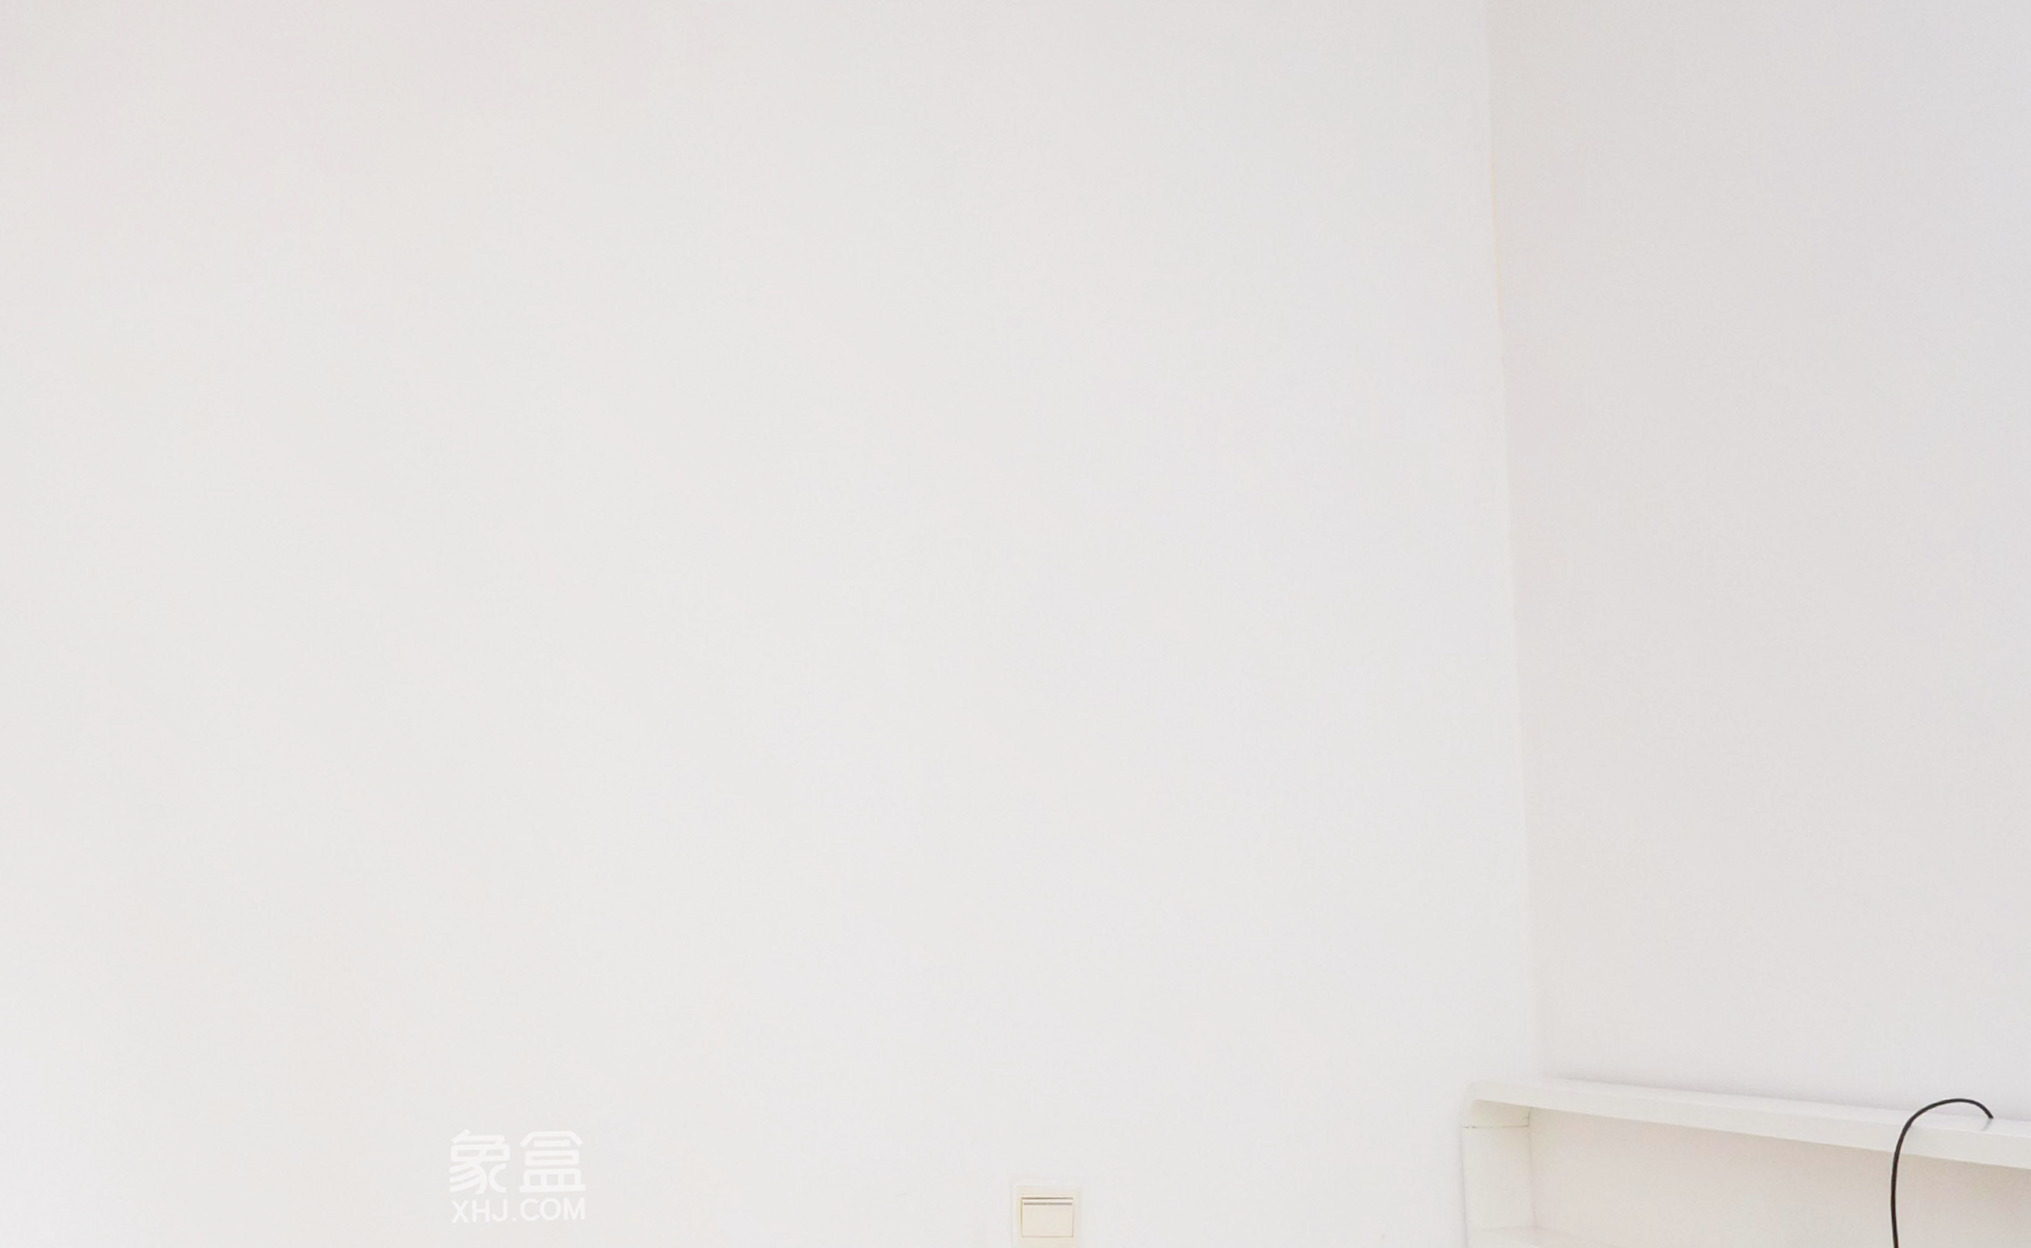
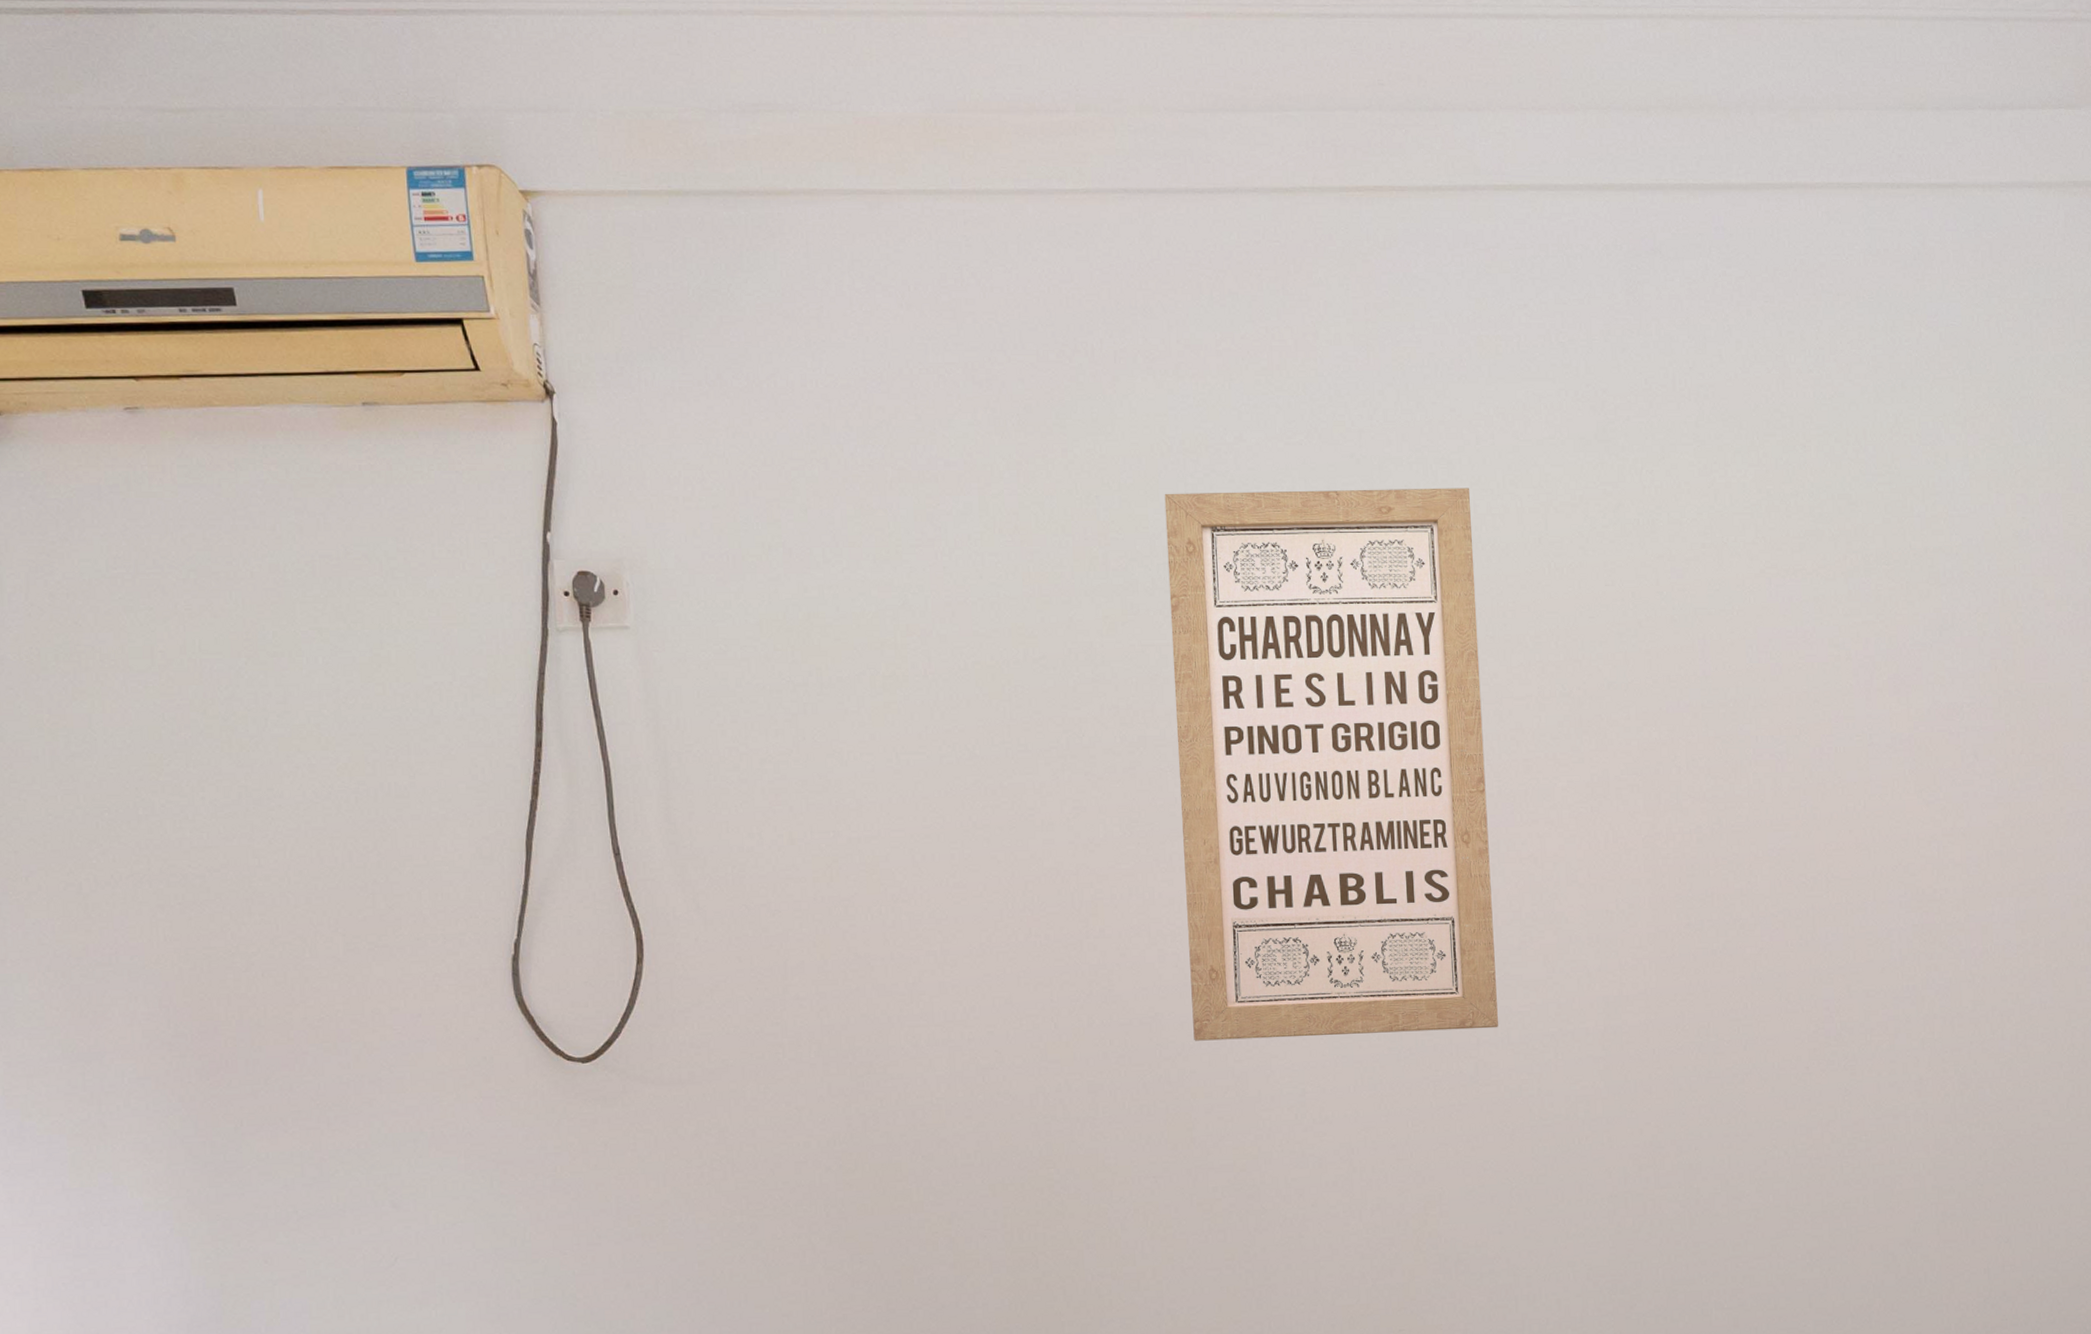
wall art: none [488,231,812,793] -> present [1164,488,1498,1041]

